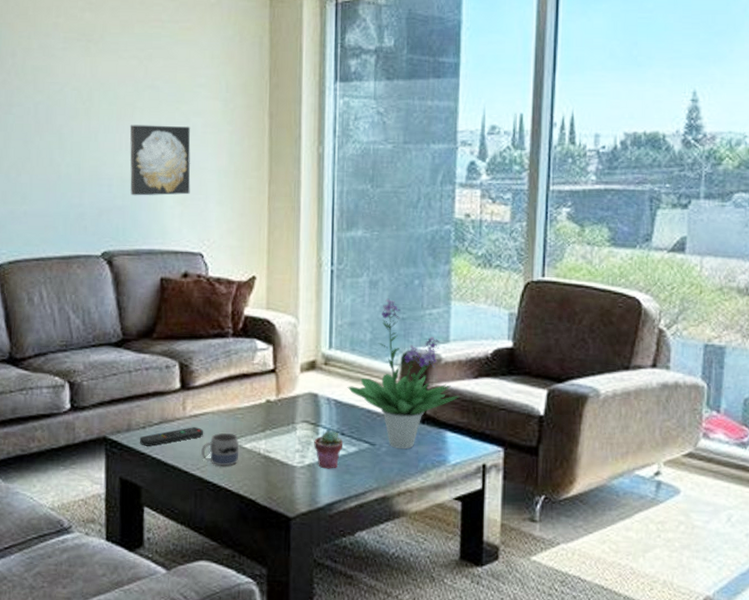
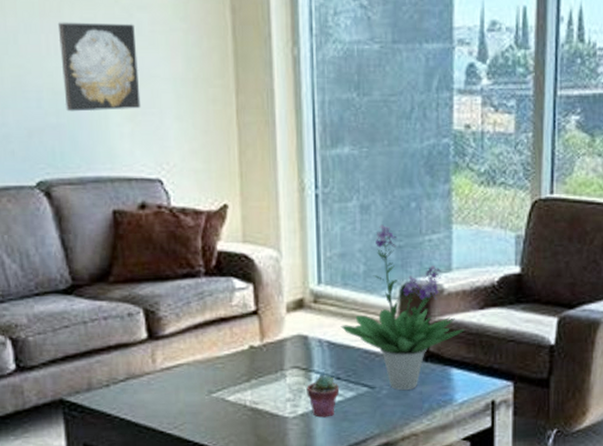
remote control: present [139,427,204,446] -> none [103,381,180,406]
mug: present [201,432,239,466] -> none [178,385,222,423]

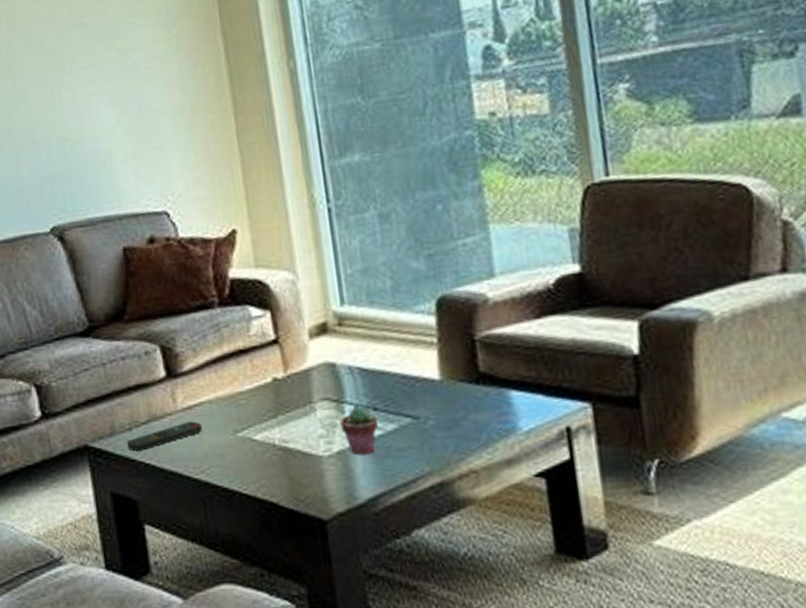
wall art: present [57,22,141,112] -> none [60,64,142,157]
remote control: none [103,381,180,406] -> present [126,421,203,451]
potted plant: present [341,224,466,390] -> none [371,232,521,419]

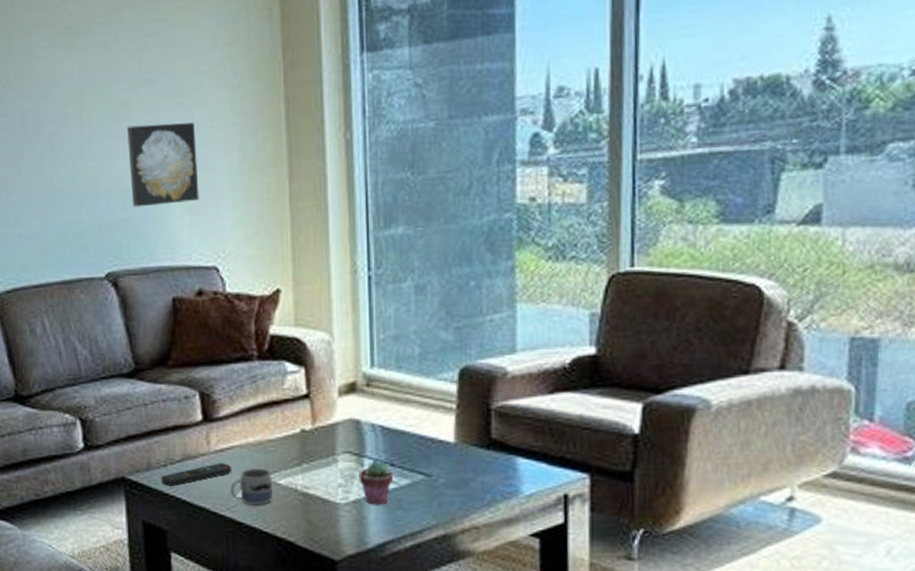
wall art: none [60,64,142,157] -> present [126,122,199,207]
mug: none [202,423,250,466] -> present [230,468,273,506]

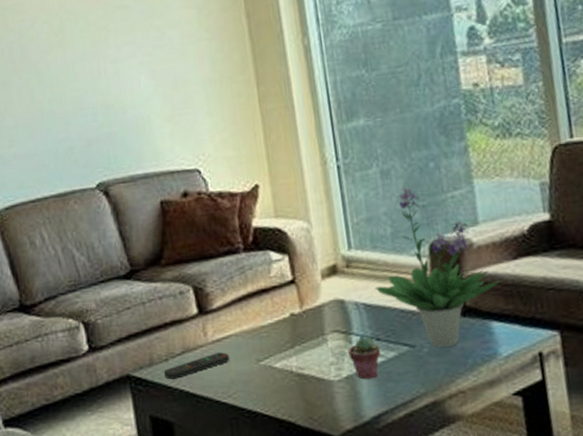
wall art: present [126,122,199,207] -> none [105,41,177,121]
mug: present [230,468,273,506] -> none [230,353,271,391]
potted plant: none [394,305,533,479] -> present [375,186,501,347]

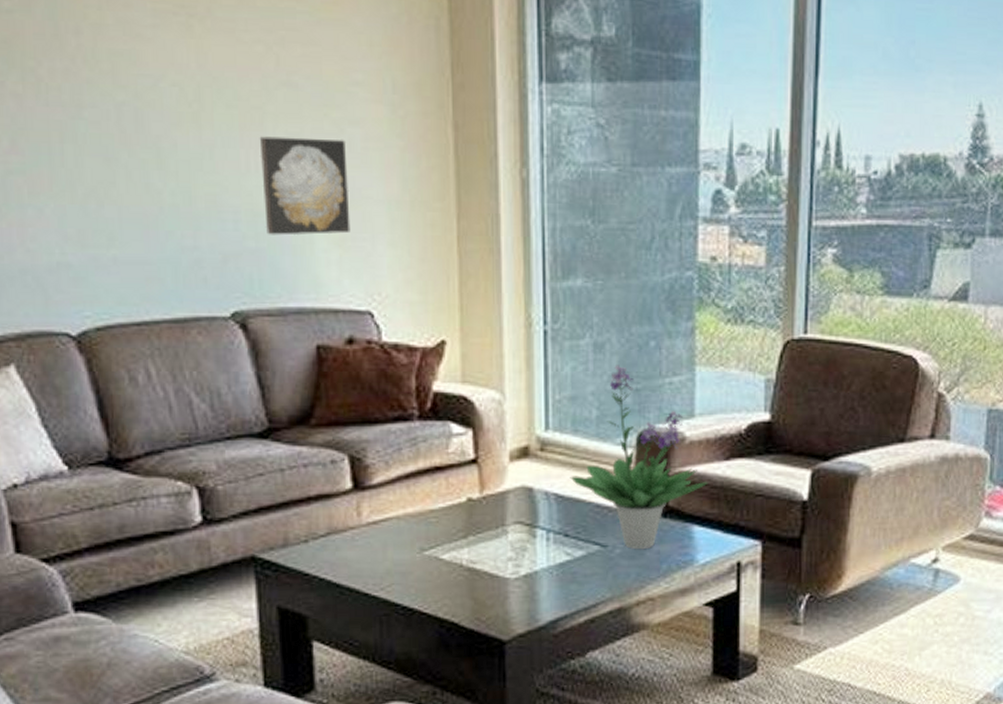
wall art: none [105,41,177,121] -> present [259,136,351,236]
remote control: present [163,352,230,379] -> none [300,537,388,565]
potted succulent: present [348,337,381,380] -> none [530,532,568,579]

